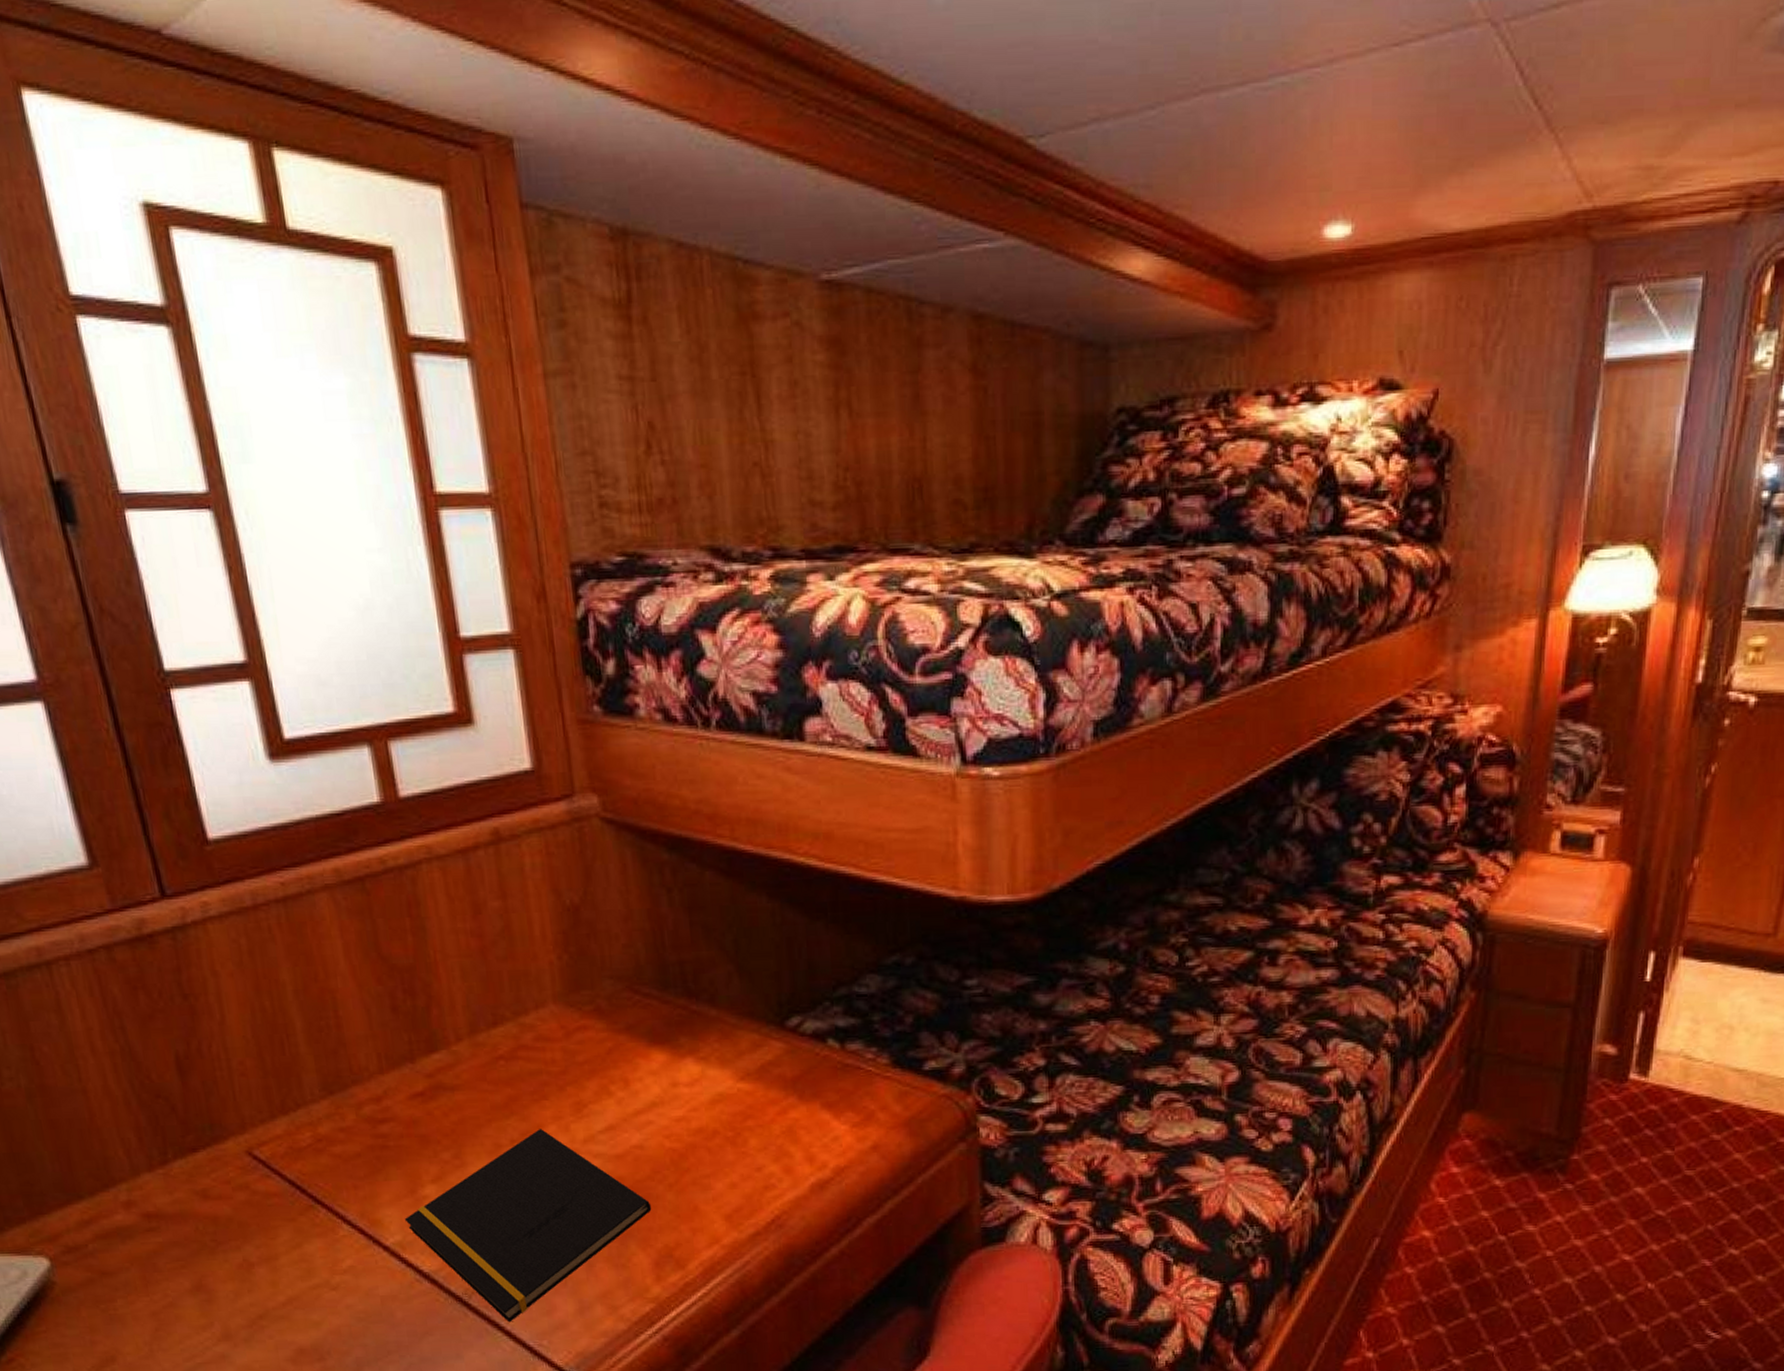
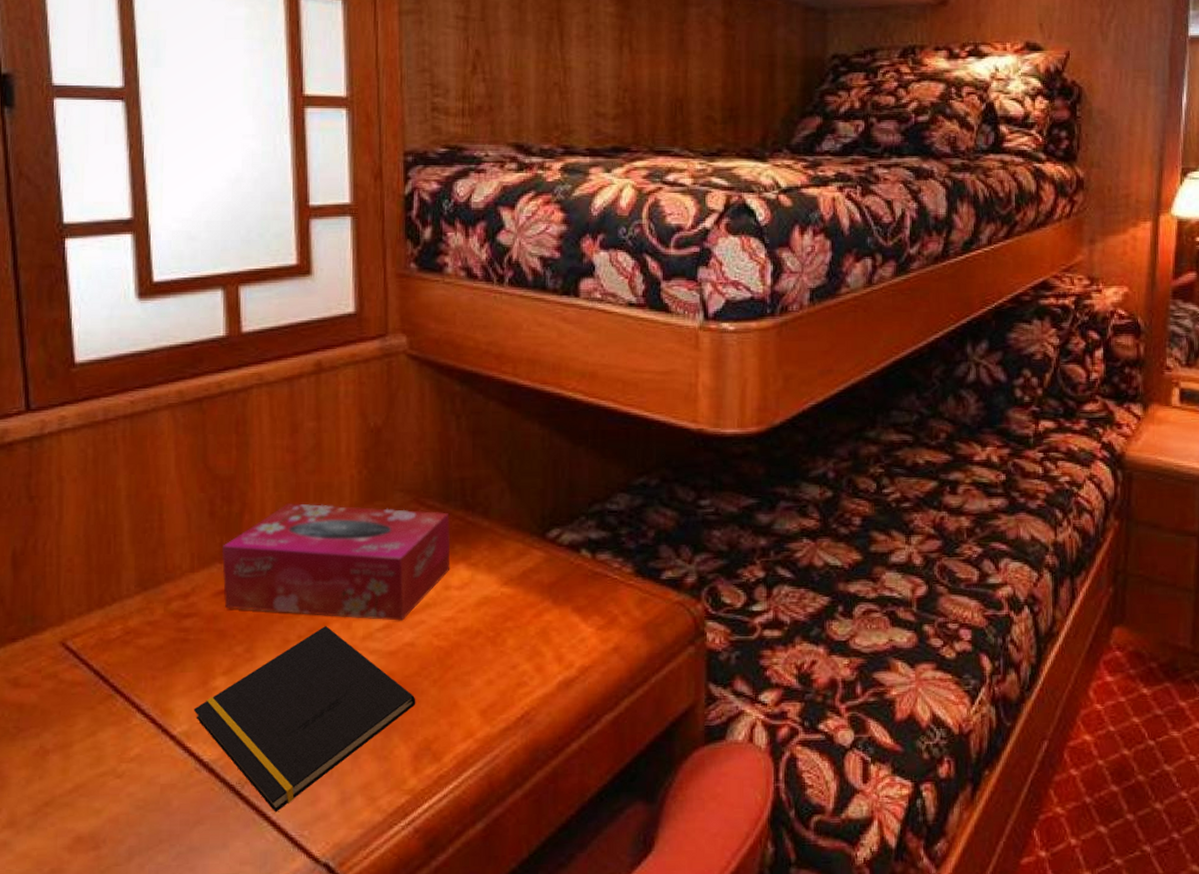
tissue box: none [411,993,677,1122] -> present [221,502,451,621]

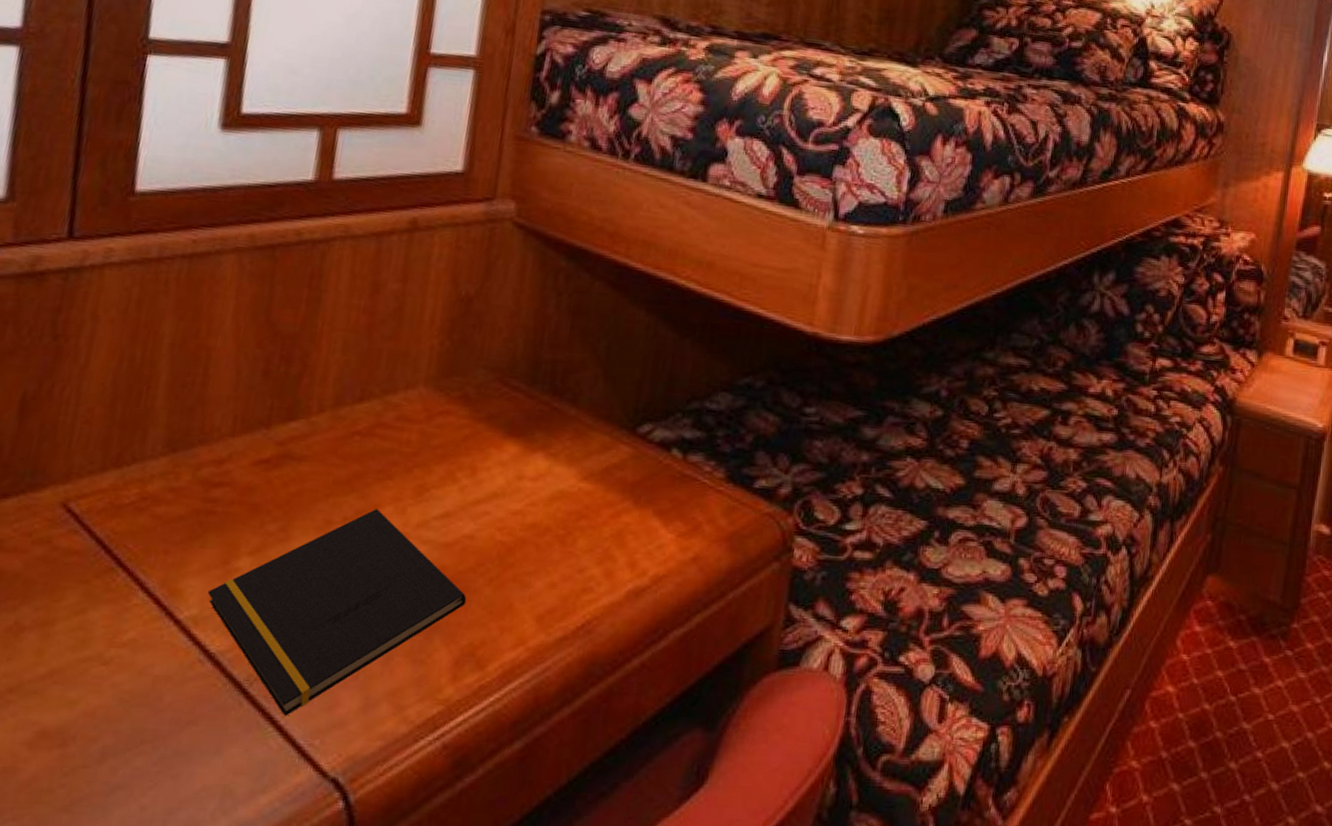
tissue box: present [221,502,451,621] -> none [264,368,534,510]

